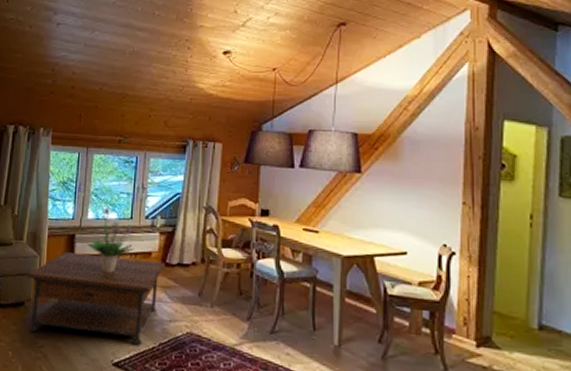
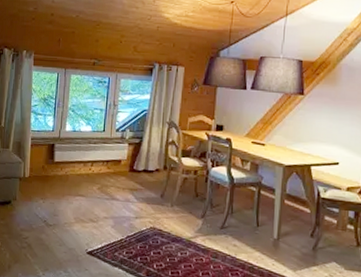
coffee table: present [25,252,166,346] -> none [12,159,133,238]
potted plant: present [87,206,134,273] -> none [65,120,106,177]

